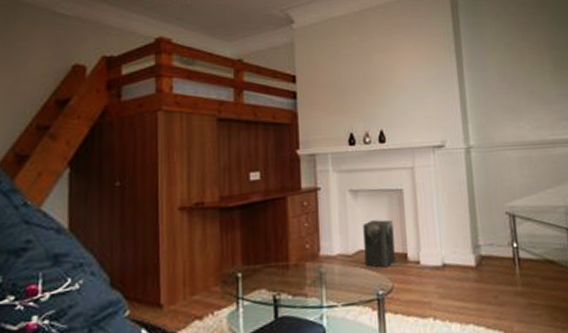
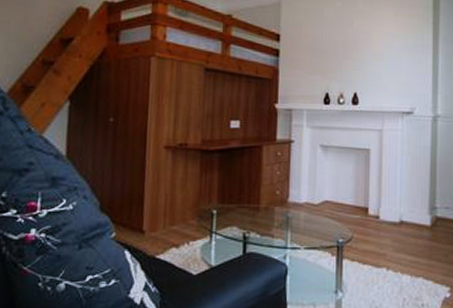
speaker: present [363,219,396,268] -> none [329,175,358,219]

